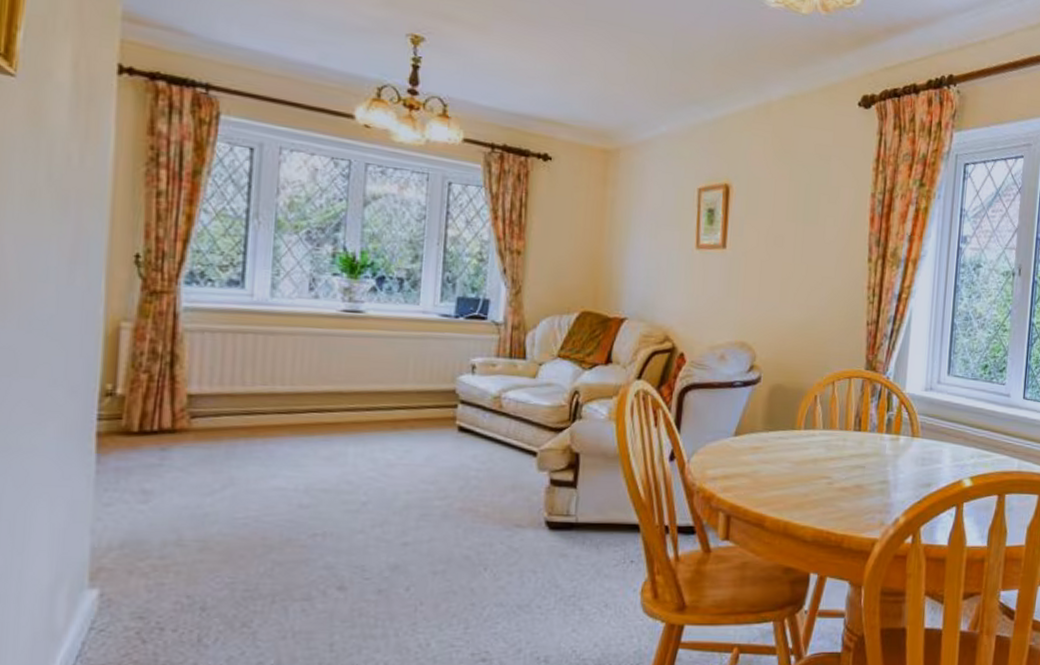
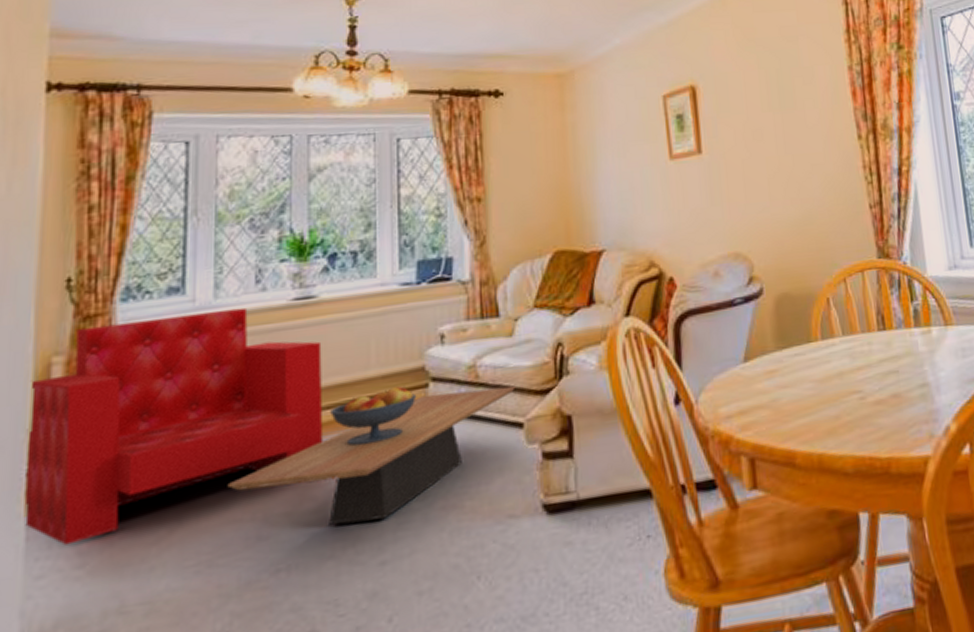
armchair: none [95,301,366,483] -> present [24,307,324,546]
coffee table: none [275,415,534,509] -> present [227,385,516,525]
fruit bowl: none [369,402,447,447] -> present [330,386,417,446]

